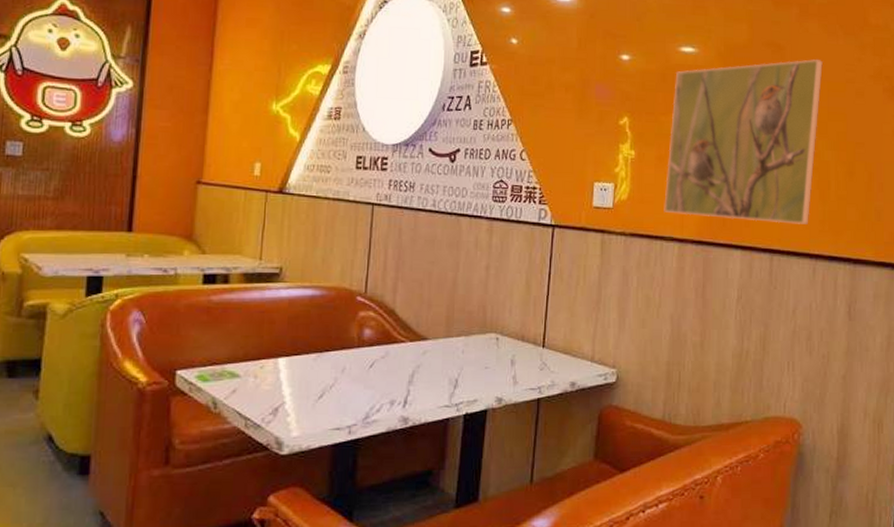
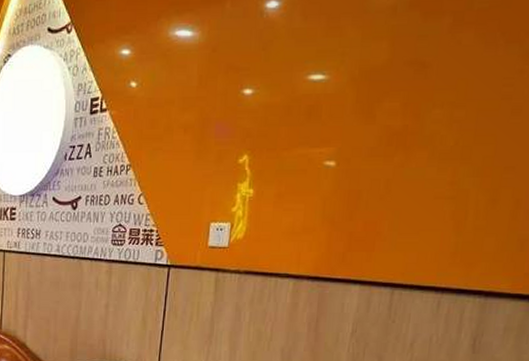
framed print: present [664,59,823,224] -> none [280,76,475,257]

